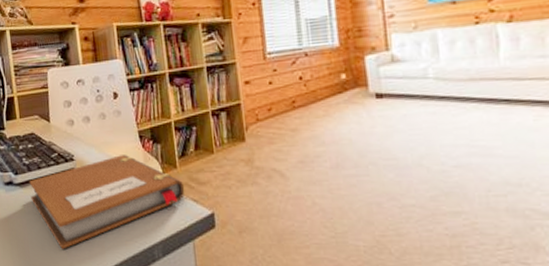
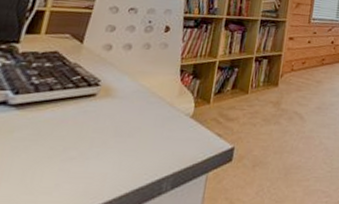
notebook: present [29,155,185,249] -> none [26,86,213,182]

